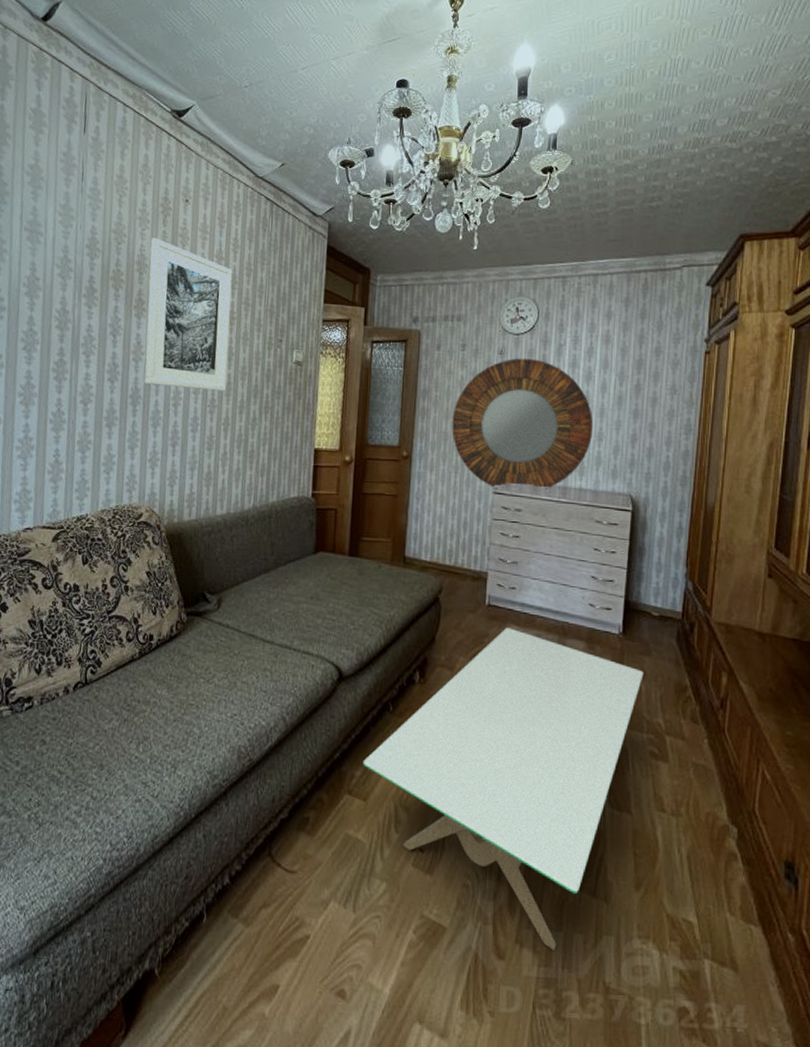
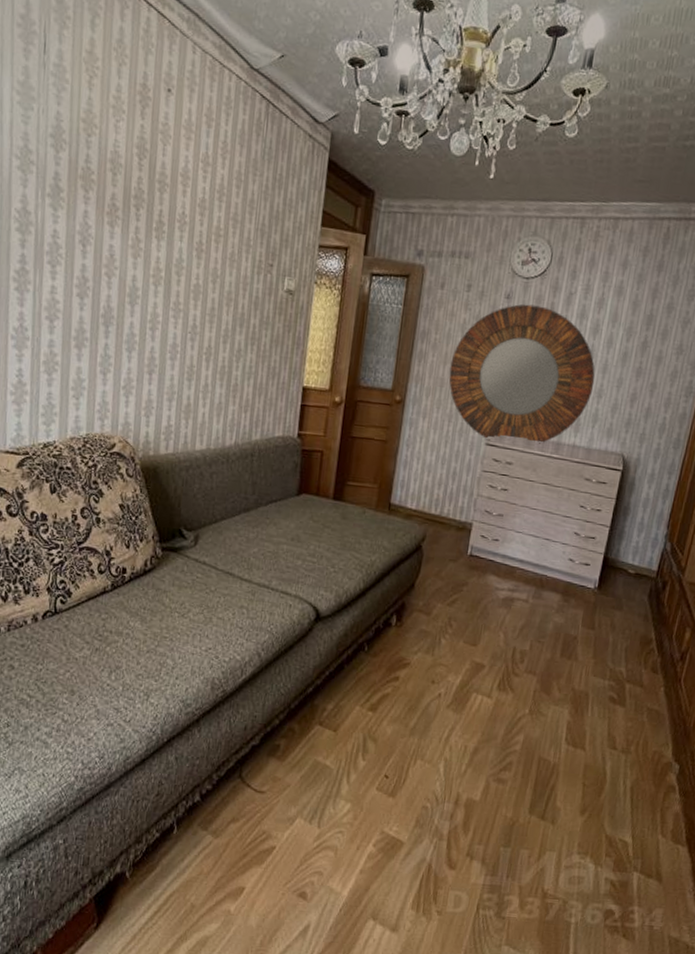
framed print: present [144,238,233,391] -> none [118,132,221,318]
coffee table: present [362,627,644,951] -> none [335,577,613,863]

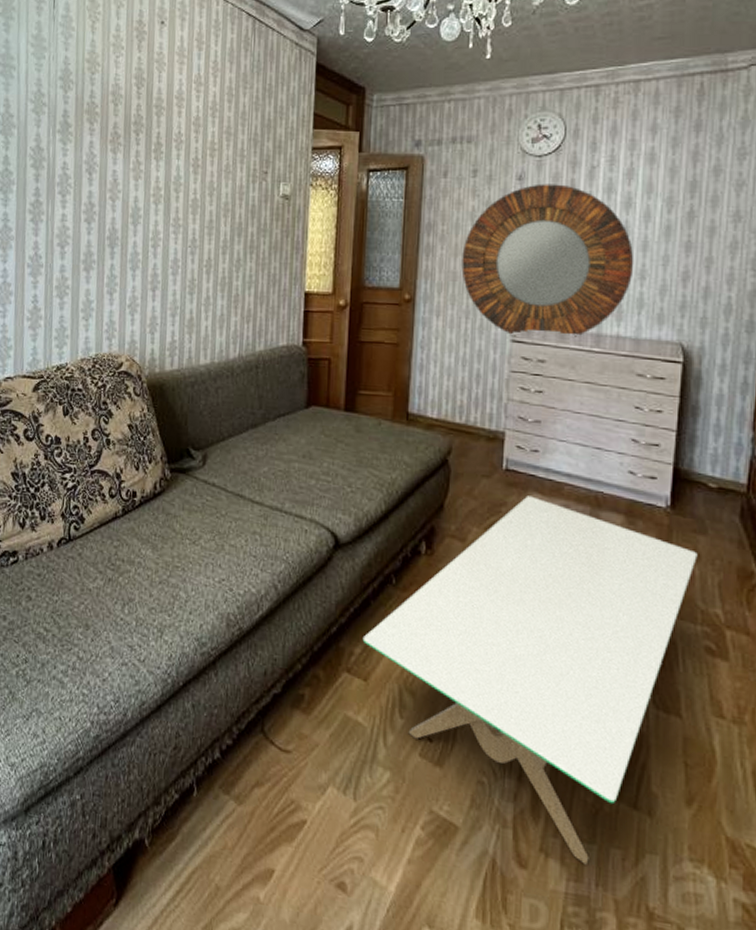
coffee table: none [335,577,613,863] -> present [362,496,698,865]

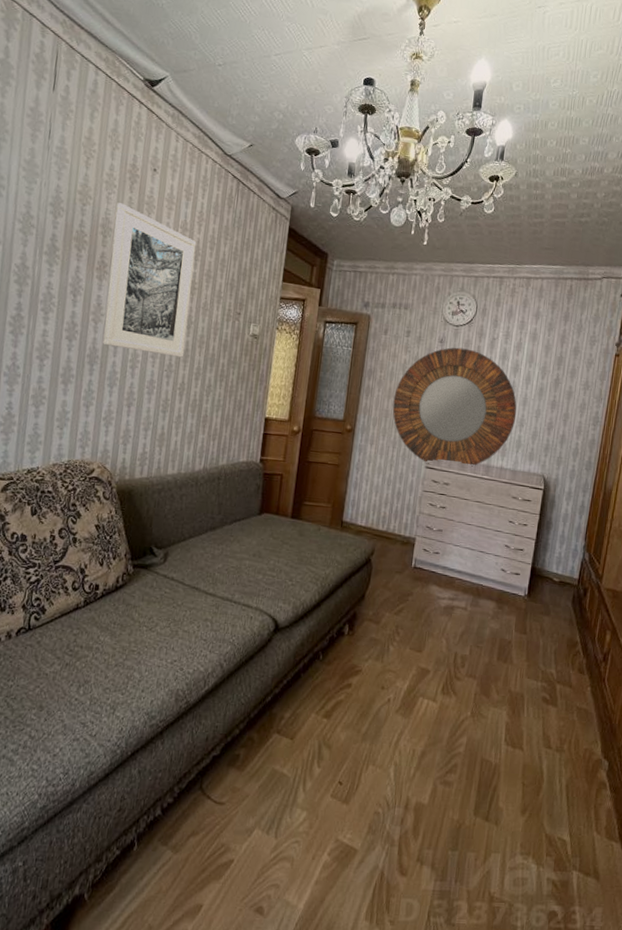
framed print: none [122,65,213,230] -> present [103,202,197,358]
coffee table: present [362,496,698,865] -> none [292,587,543,867]

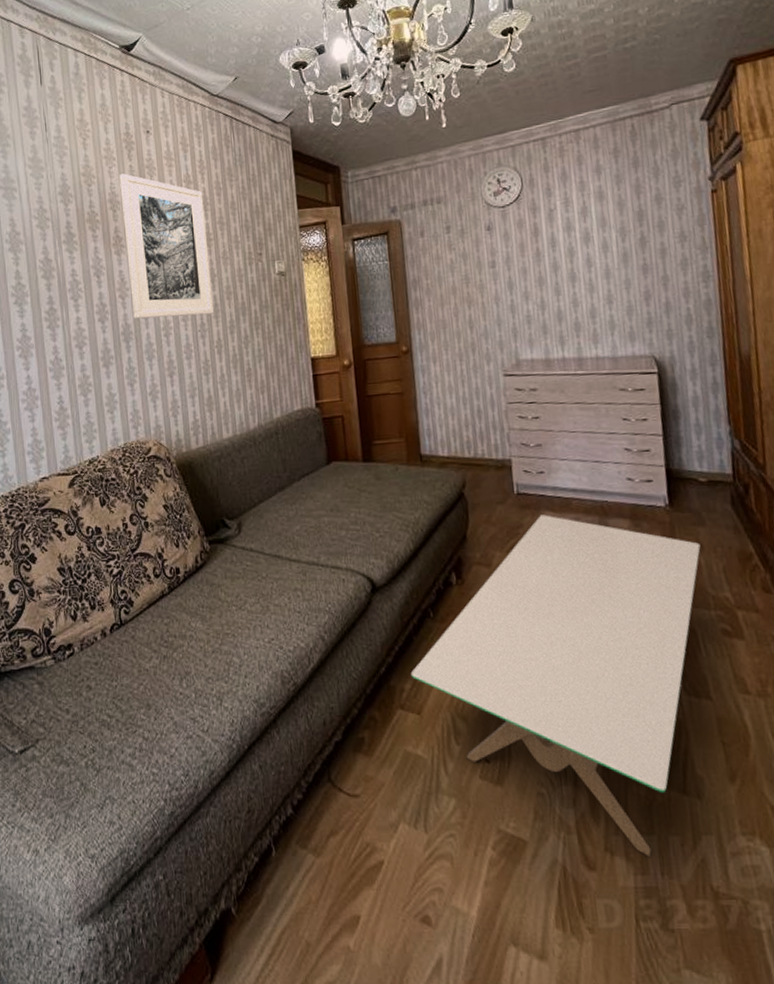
coffee table: none [292,587,543,867] -> present [410,514,701,856]
home mirror: present [392,347,517,467] -> none [447,229,601,371]

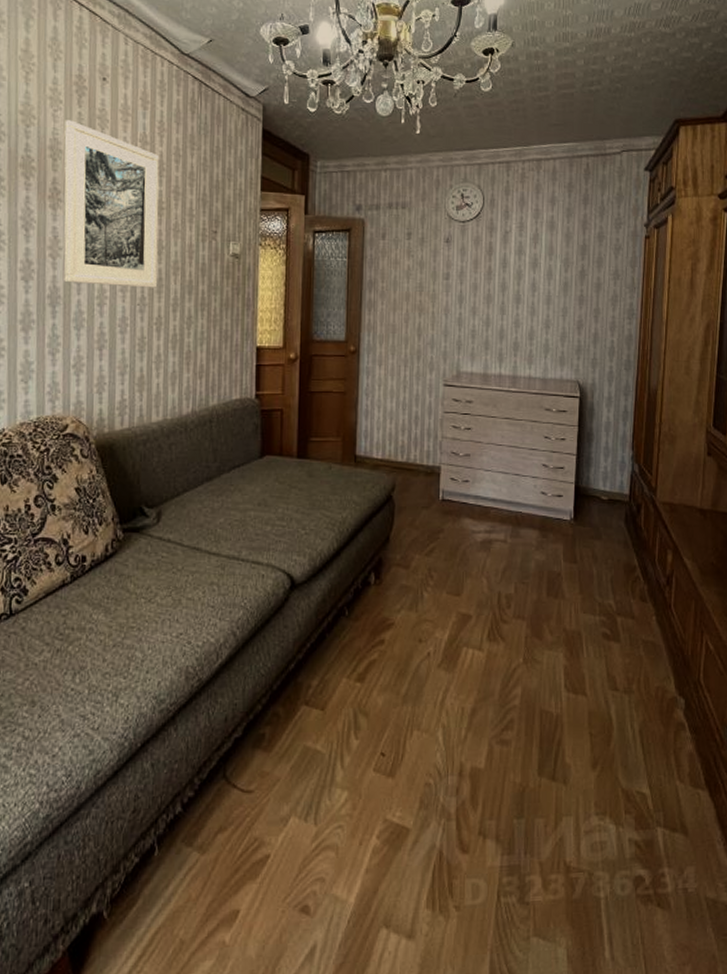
coffee table: present [410,514,701,856] -> none [319,521,595,838]

